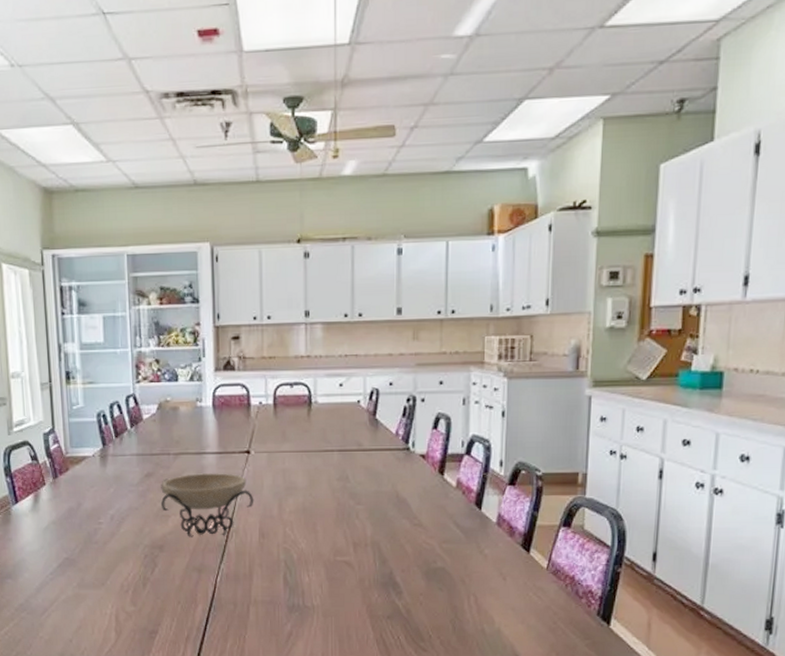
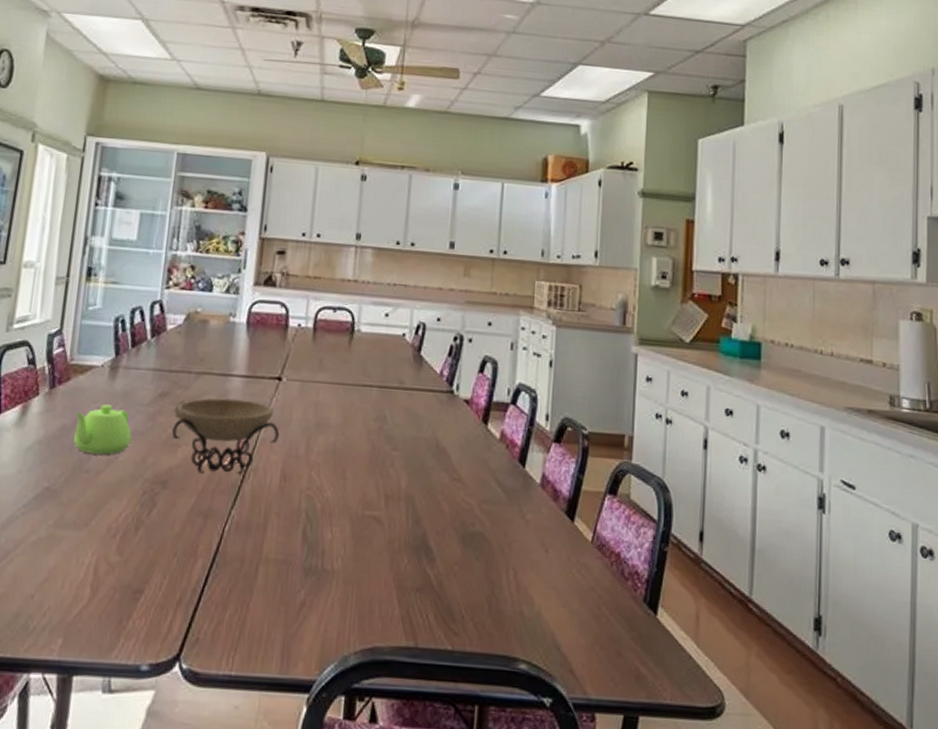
teapot: none [77,487,128,529] -> present [74,404,132,455]

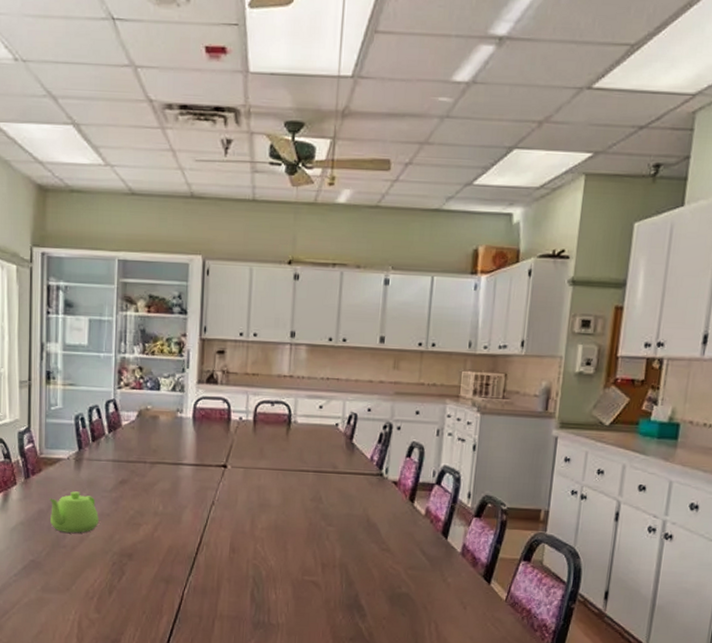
decorative bowl: present [171,397,280,475] -> none [133,483,227,549]

